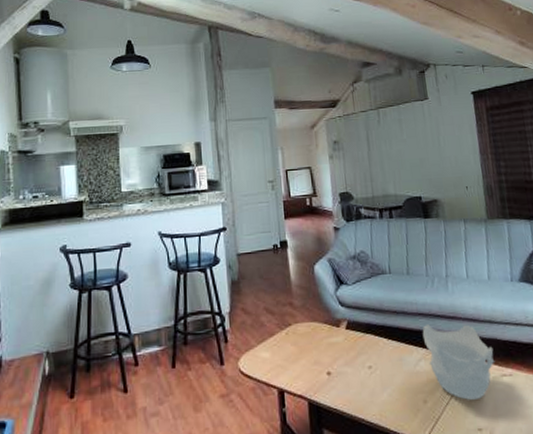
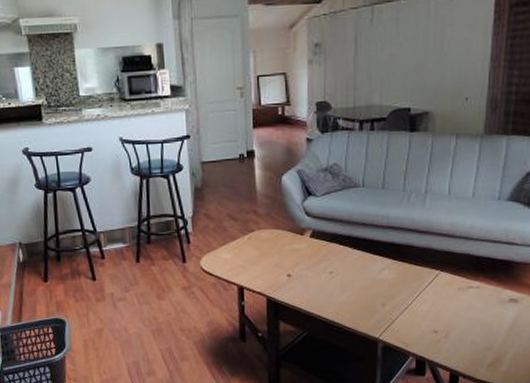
decorative bowl: present [422,325,495,401] -> none [390,237,464,307]

